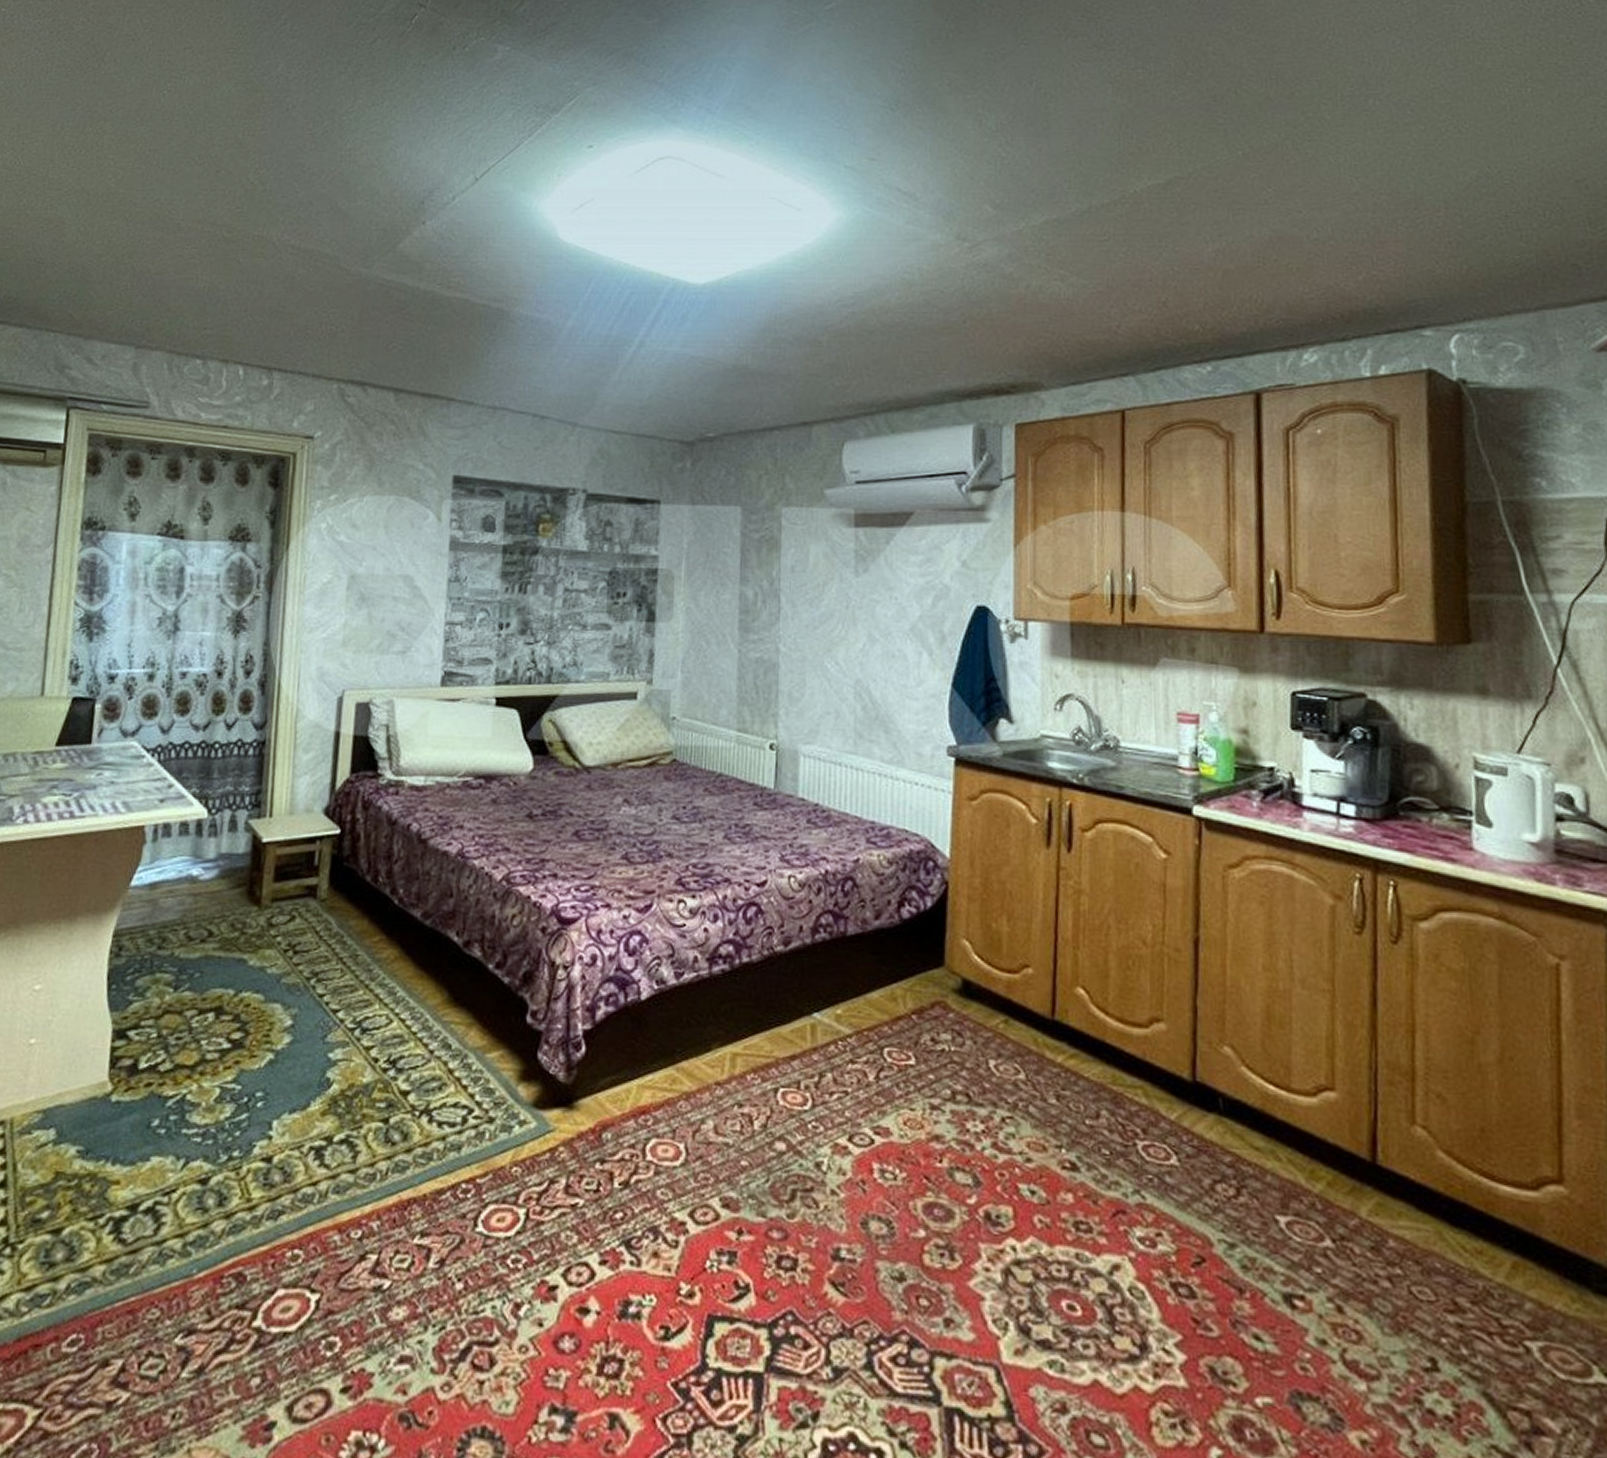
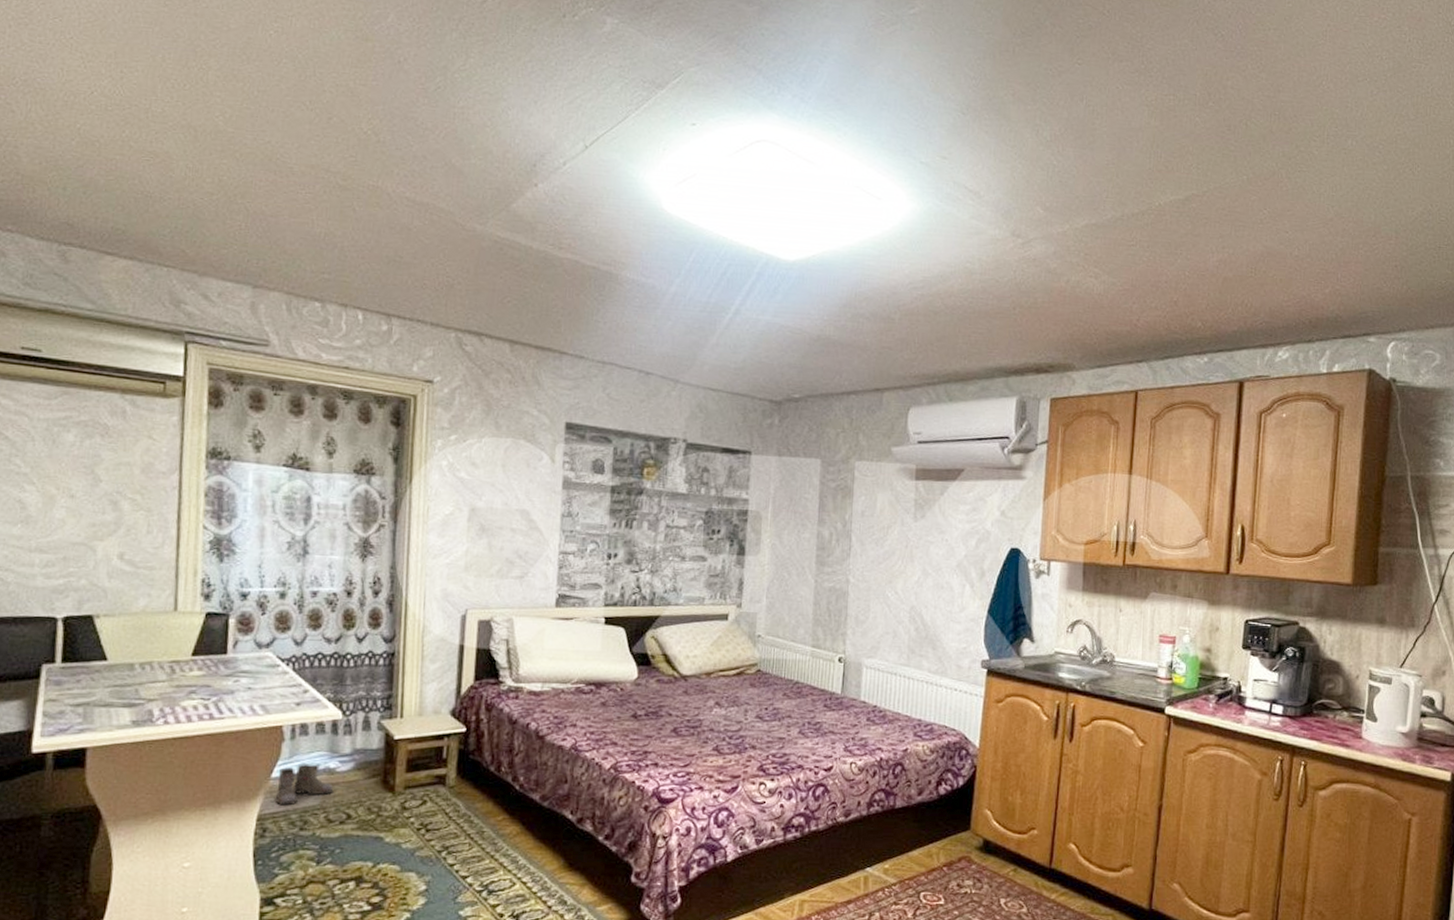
boots: none [125,870,195,920] -> present [267,764,334,806]

